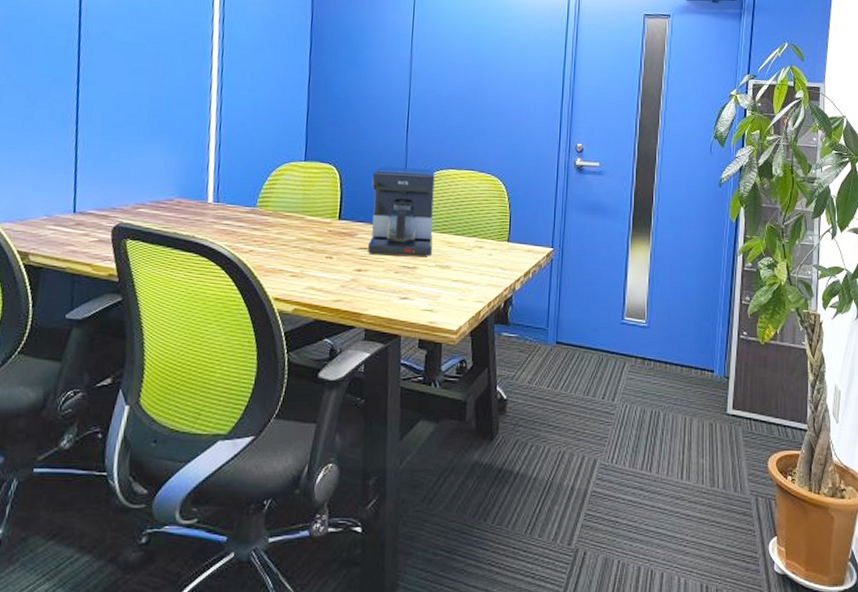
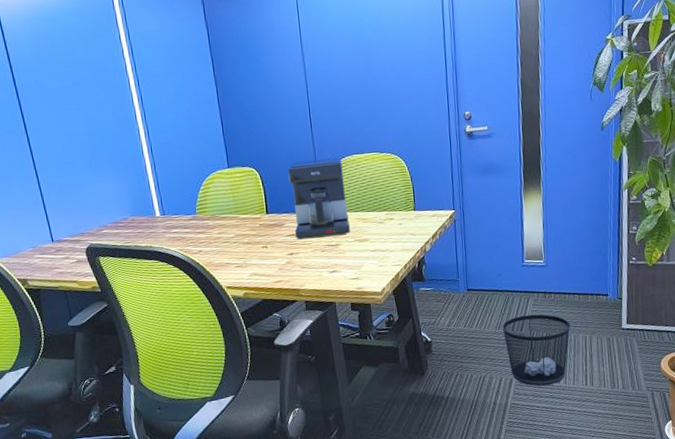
waste bin: none [591,382,669,473] -> present [502,314,570,386]

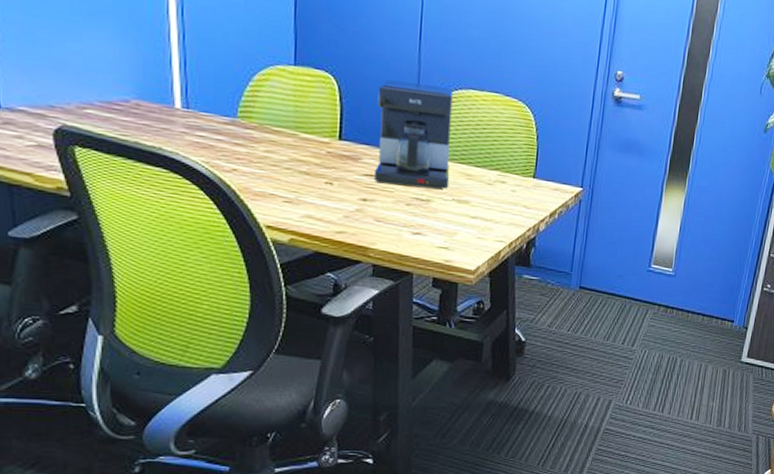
waste bin: present [502,314,570,386] -> none [611,329,688,414]

